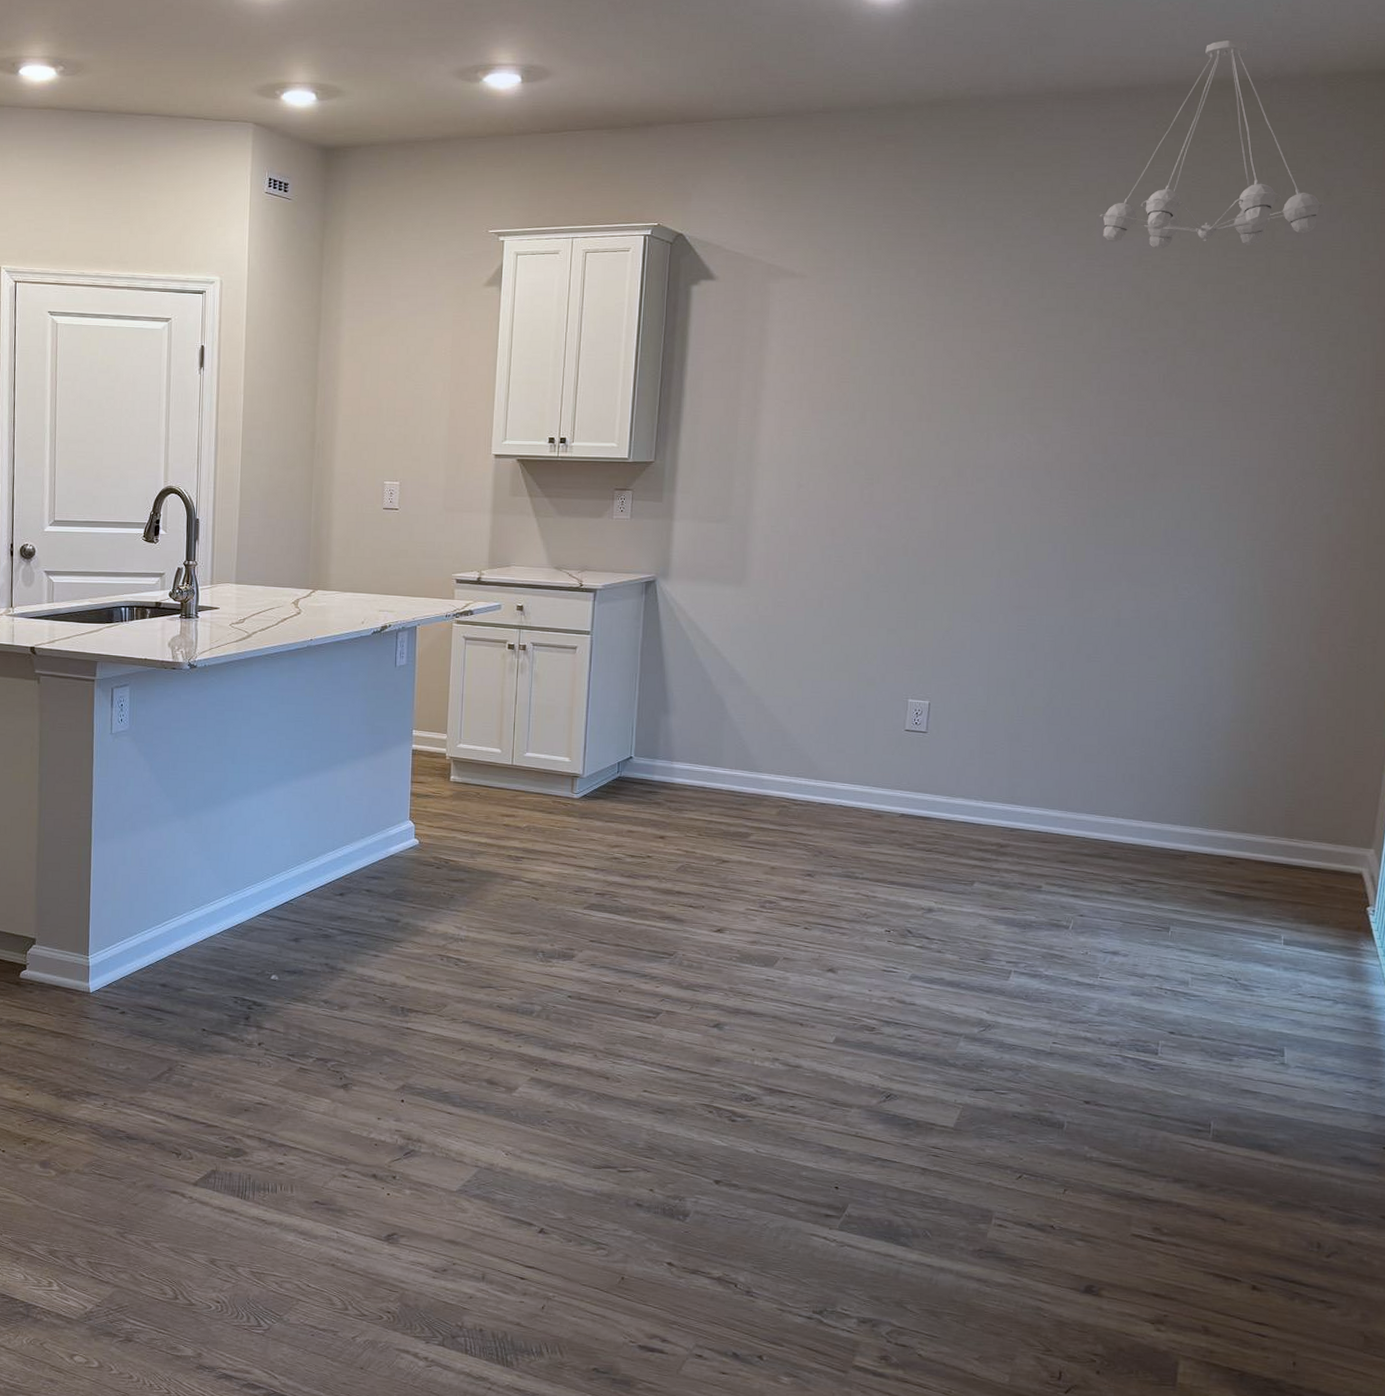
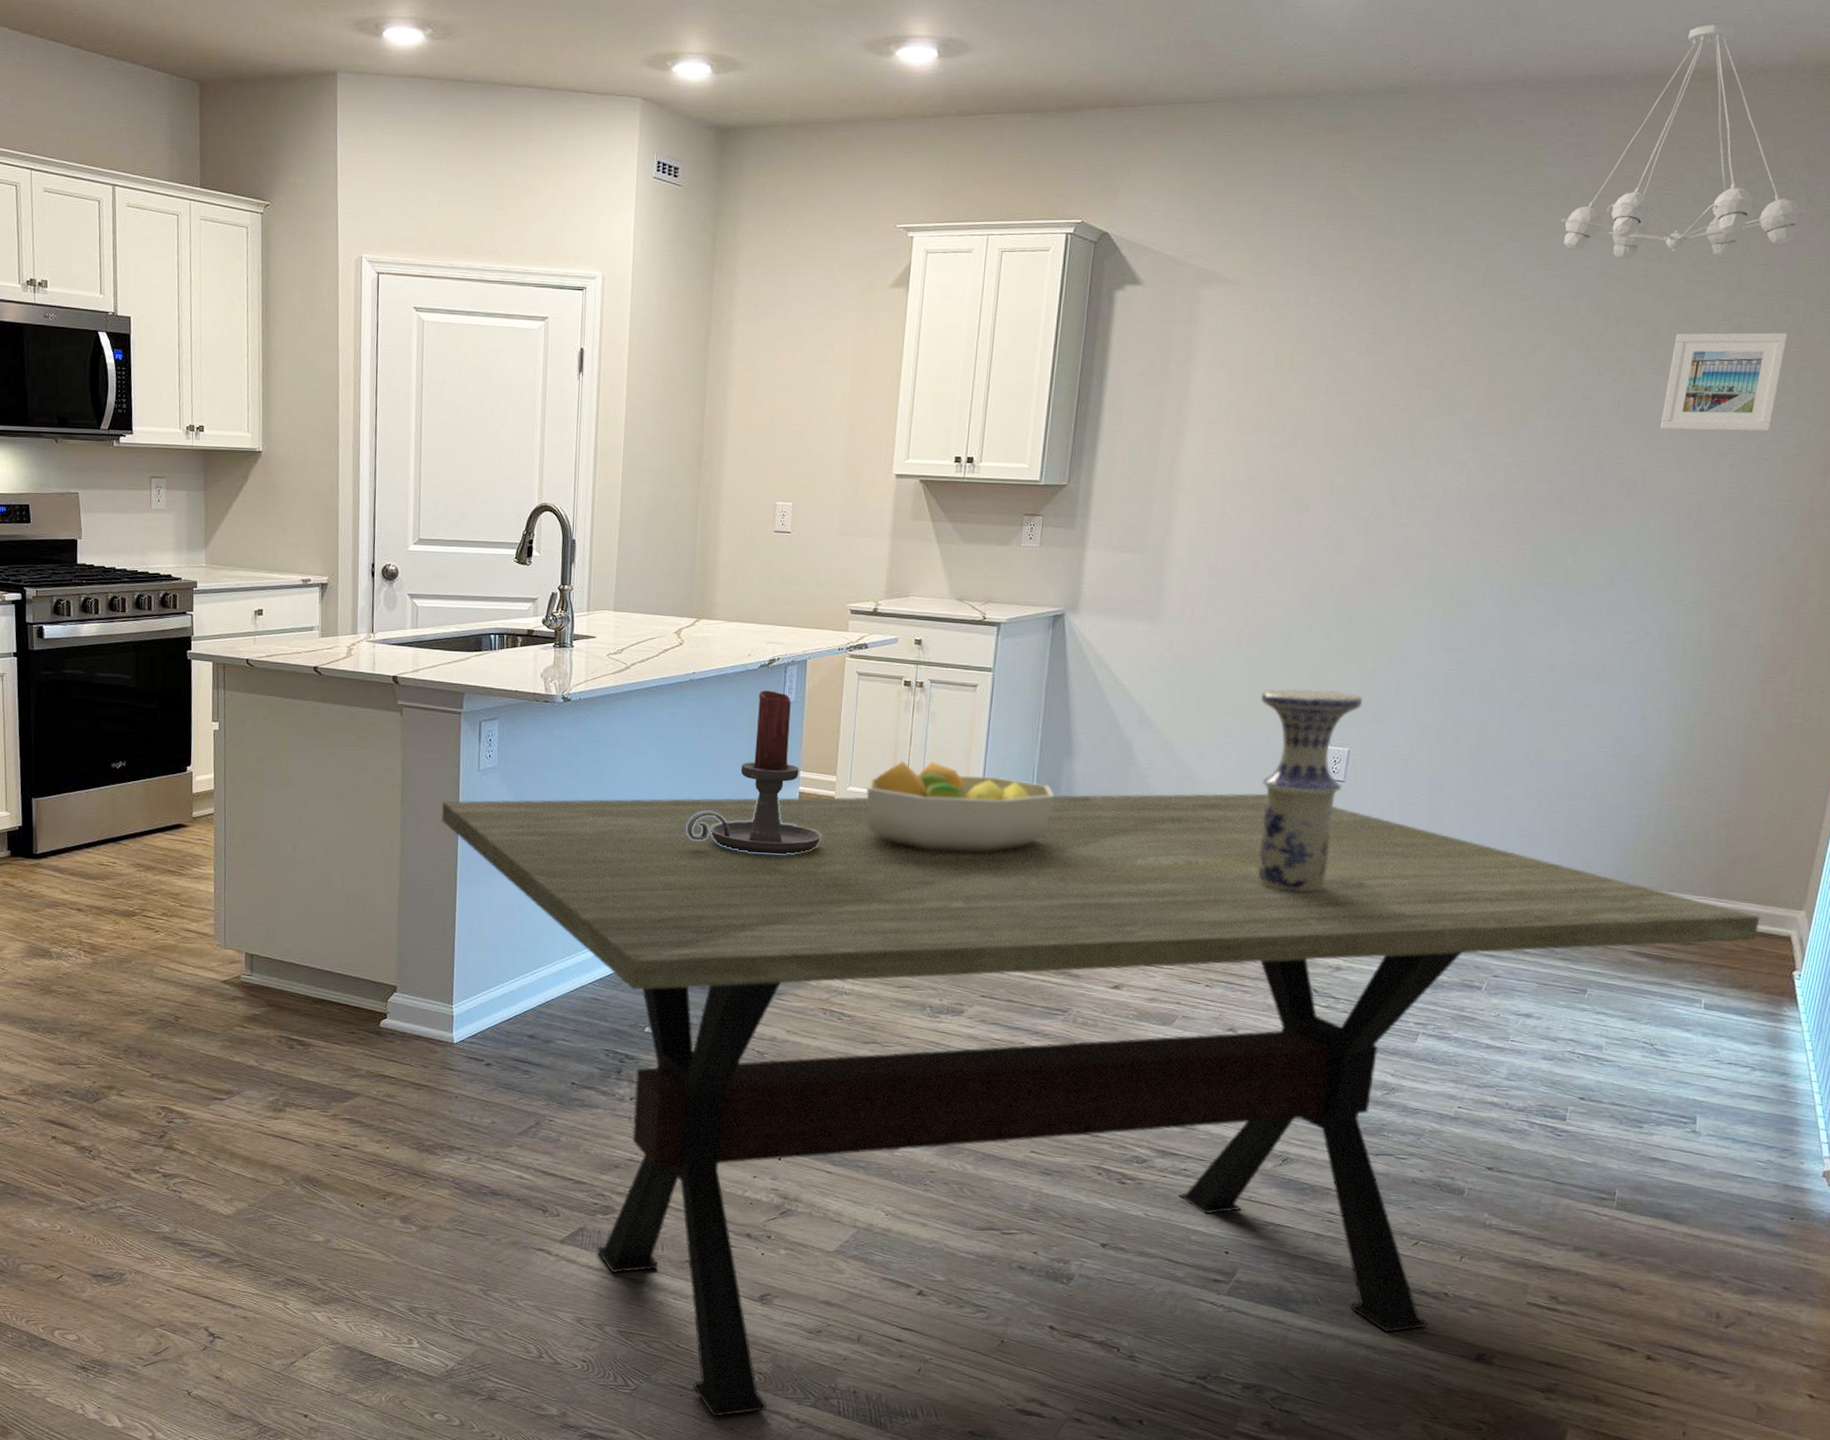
dining table: none [76,744,1331,1357] -> present [441,793,1760,1418]
candle holder: none [307,655,435,809] -> present [686,690,822,854]
fruit bowl: none [476,719,653,805] -> present [866,761,1055,853]
vase: none [844,646,940,838] -> present [1257,688,1362,892]
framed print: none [1203,312,1317,403] -> present [1660,332,1788,432]

